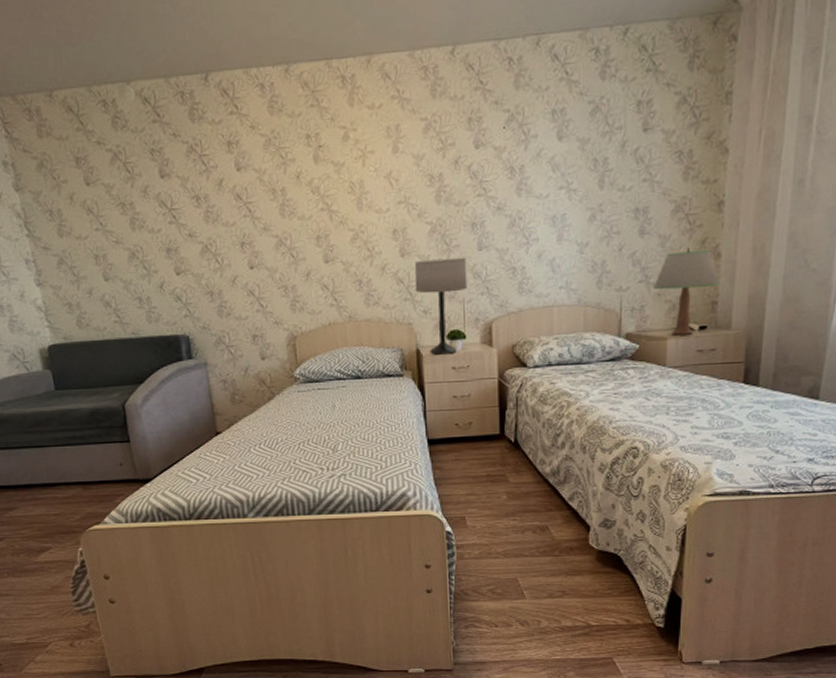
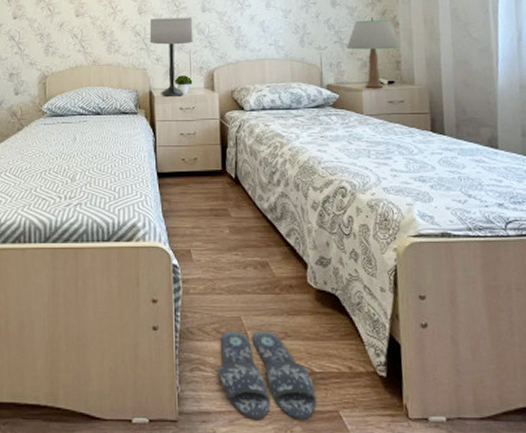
slippers: none [493,590,591,668] -> present [218,330,316,421]

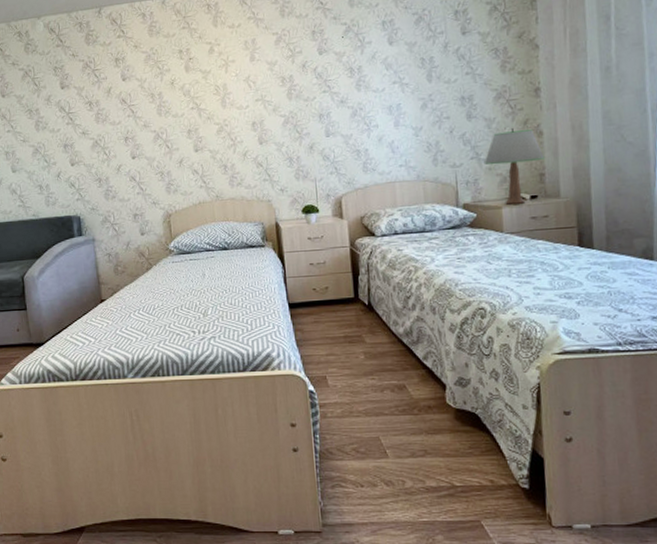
table lamp: present [149,17,193,96] -> none [271,143,318,227]
slippers: present [218,330,316,421] -> none [358,449,458,530]

